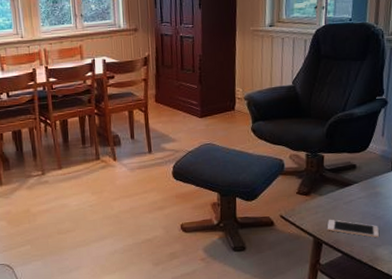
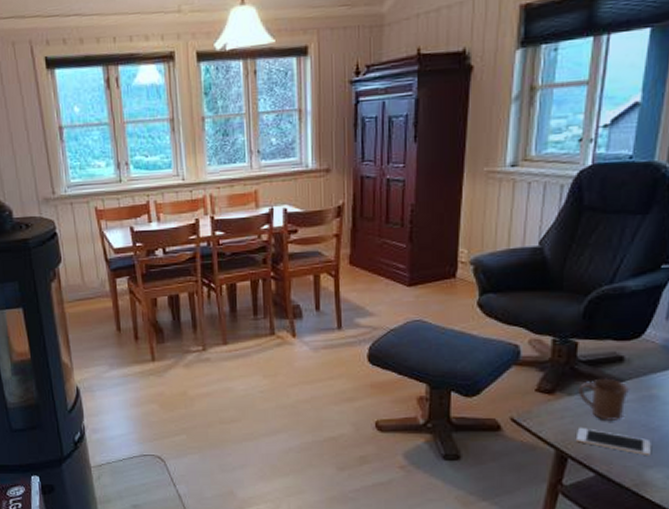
mug: none [326,181,362,214] -> present [578,378,631,422]

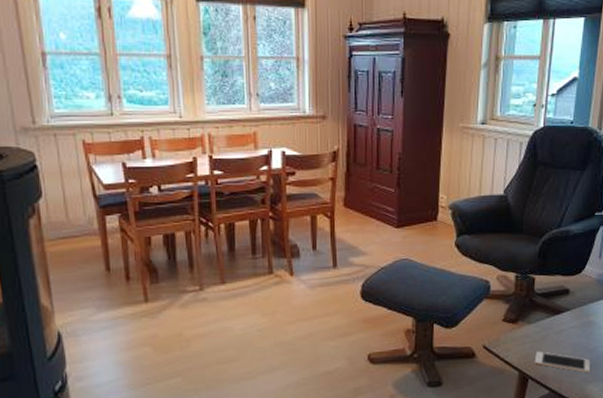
mug: present [578,378,631,422] -> none [535,308,575,345]

